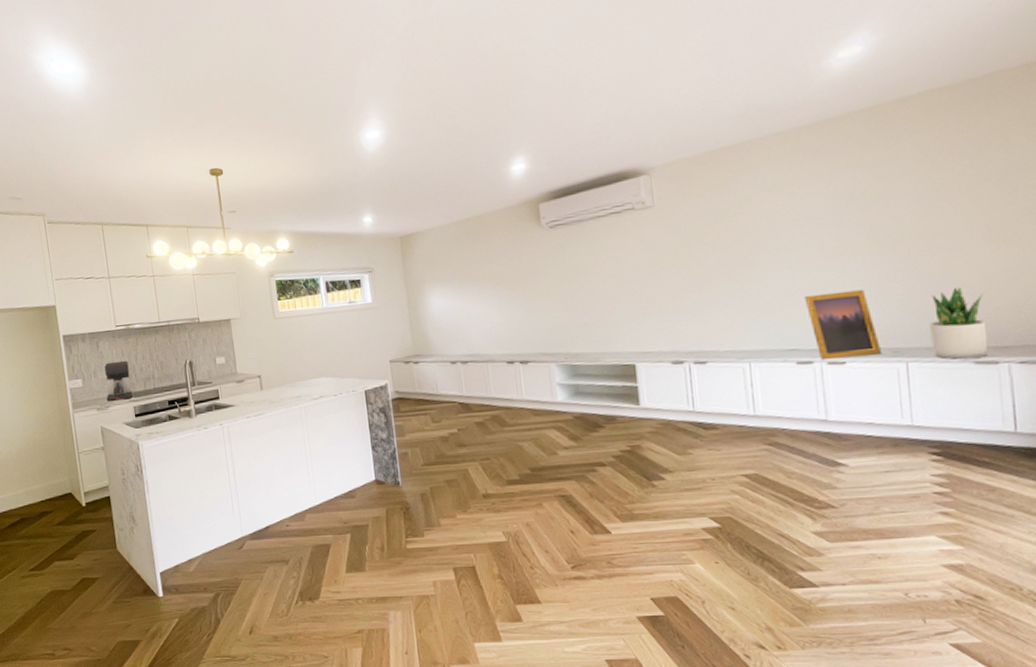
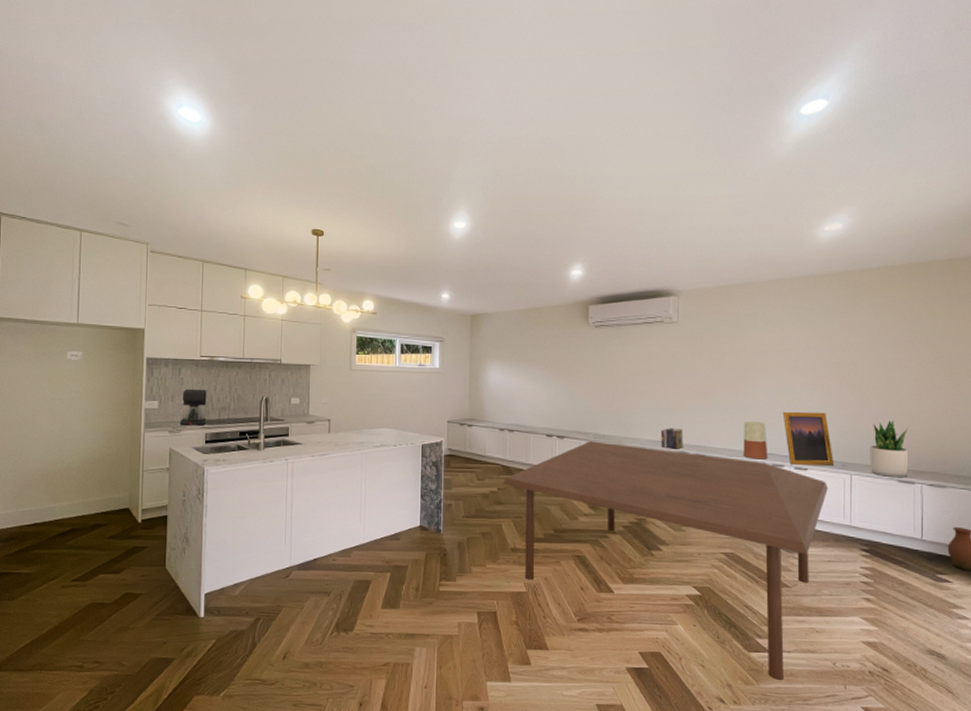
dining table: none [462,360,878,618] -> present [502,441,829,680]
books: none [647,333,678,360] -> present [661,427,683,449]
vase: none [753,311,791,360] -> present [743,420,768,460]

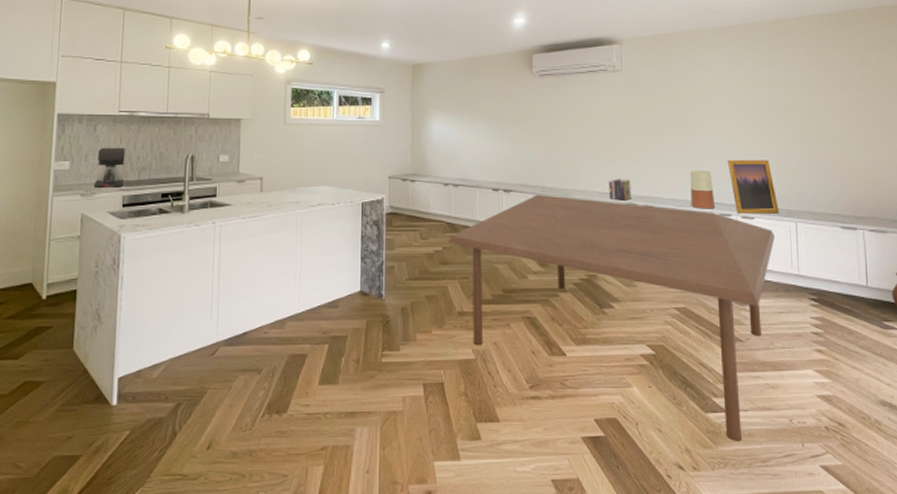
planter: present [870,421,909,478] -> none [812,167,850,225]

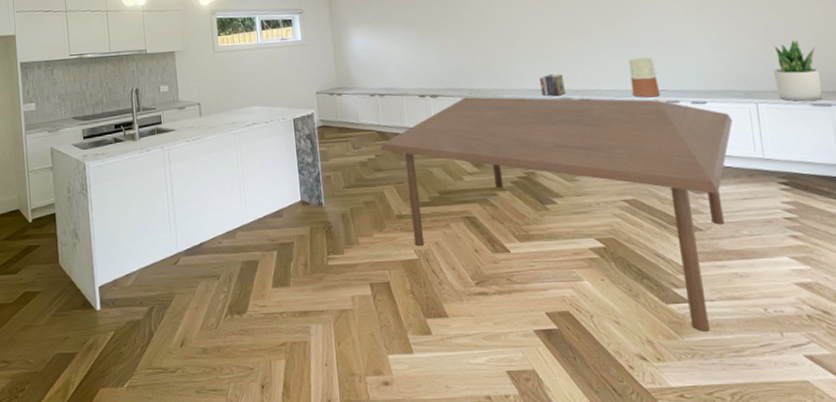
coffee maker: present [93,147,125,188] -> none [57,86,82,124]
picture frame: present [727,159,780,214] -> none [670,40,737,99]
planter: none [812,167,850,225] -> present [774,40,823,102]

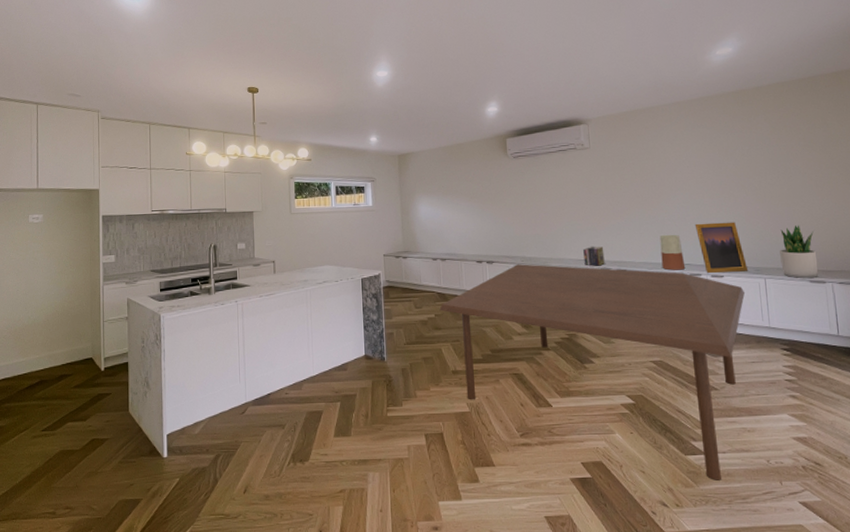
picture frame: none [670,40,737,99] -> present [694,222,749,273]

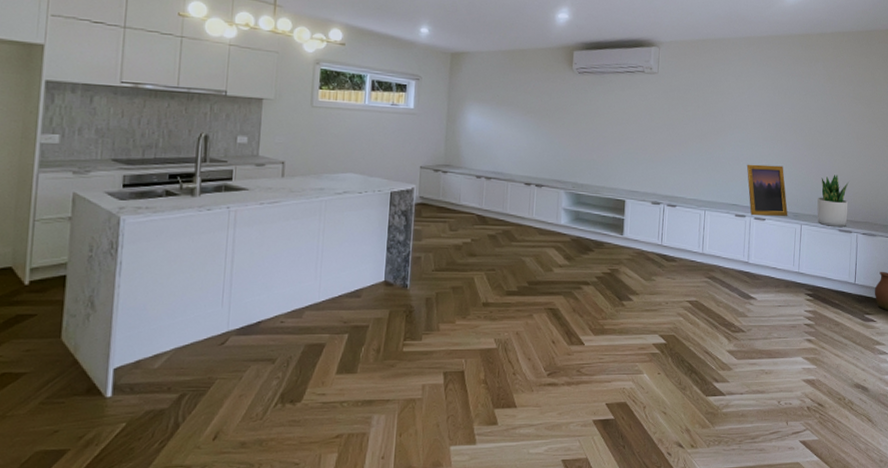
dining table: present [439,264,746,480] -> none [477,190,782,421]
books: present [583,246,605,266] -> none [636,177,658,199]
vase: present [659,234,686,271] -> none [711,172,733,210]

